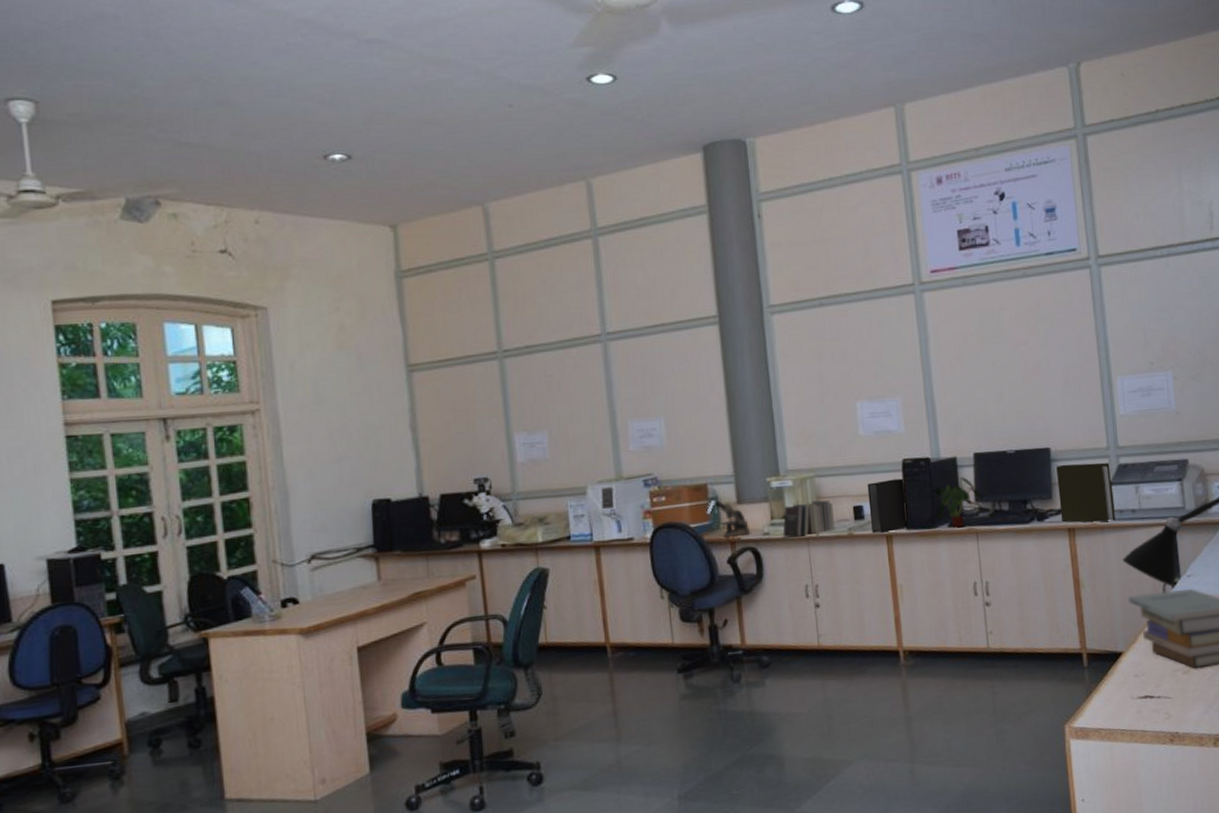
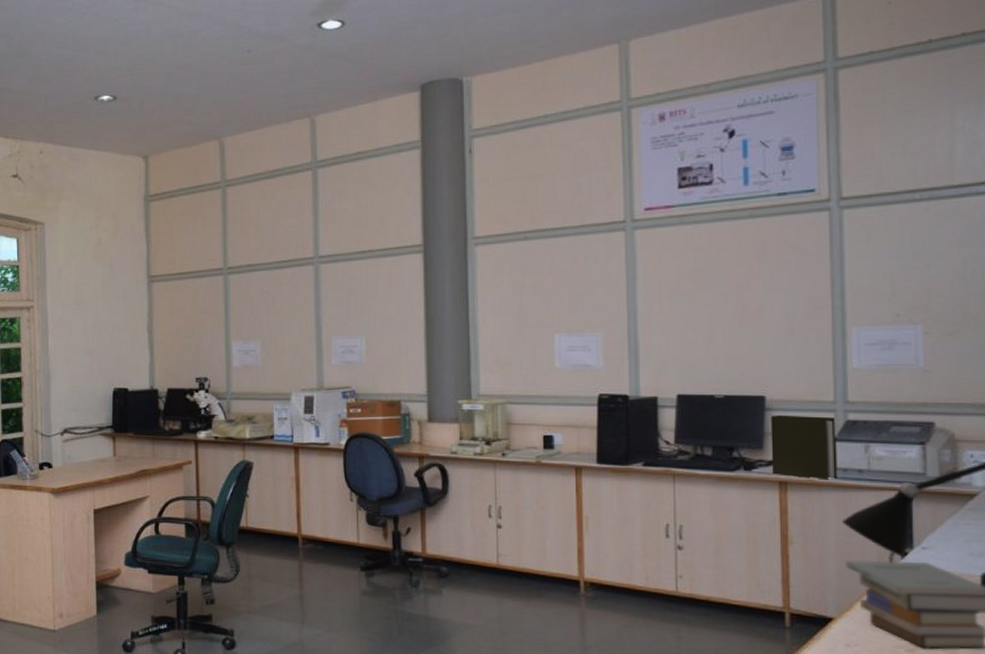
microscope: present [706,499,751,538] -> none [398,415,439,453]
books: present [783,500,836,538] -> none [470,426,524,460]
binder: present [867,478,909,534] -> none [559,413,600,464]
plant: present [933,477,985,528] -> none [629,417,686,468]

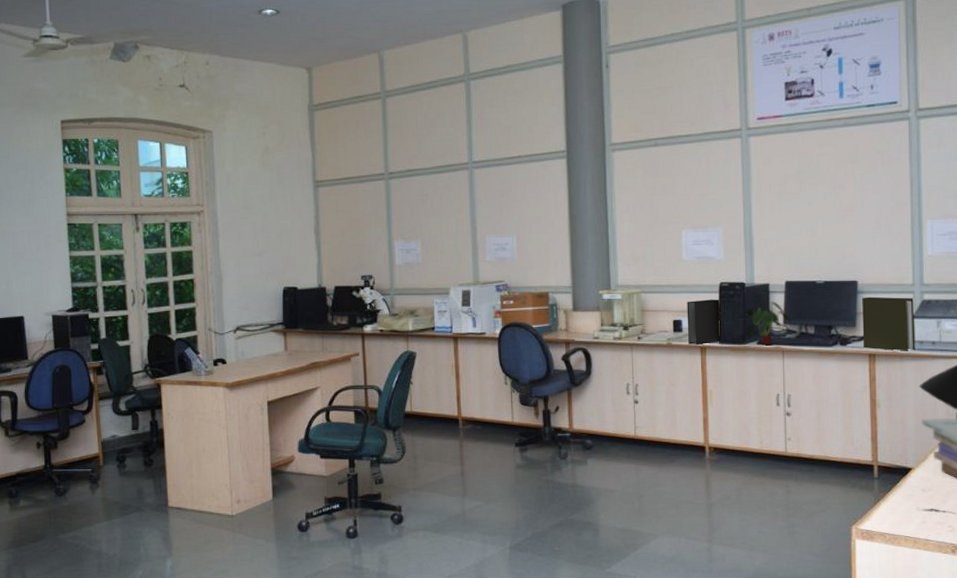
binder: none [559,413,600,464] -> present [687,299,721,345]
plant: none [629,417,686,468] -> present [746,301,793,346]

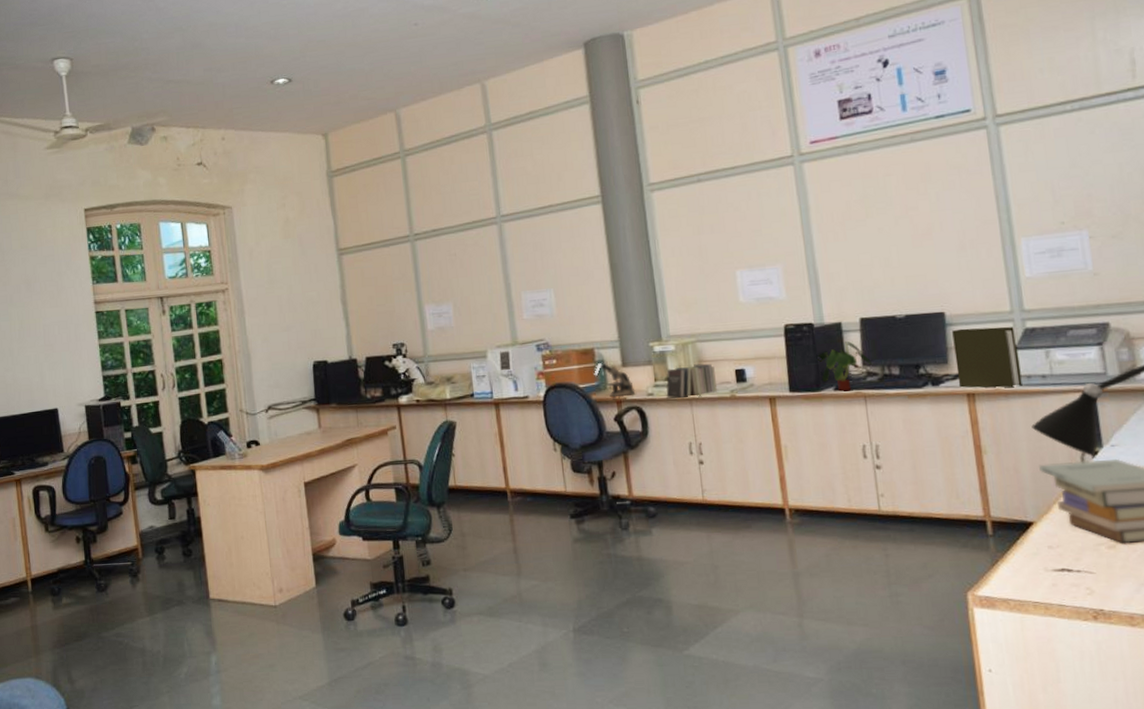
microscope: none [547,305,583,339] -> present [594,362,636,398]
books: none [610,313,657,343] -> present [666,363,718,399]
binder: present [687,299,721,345] -> none [749,343,792,396]

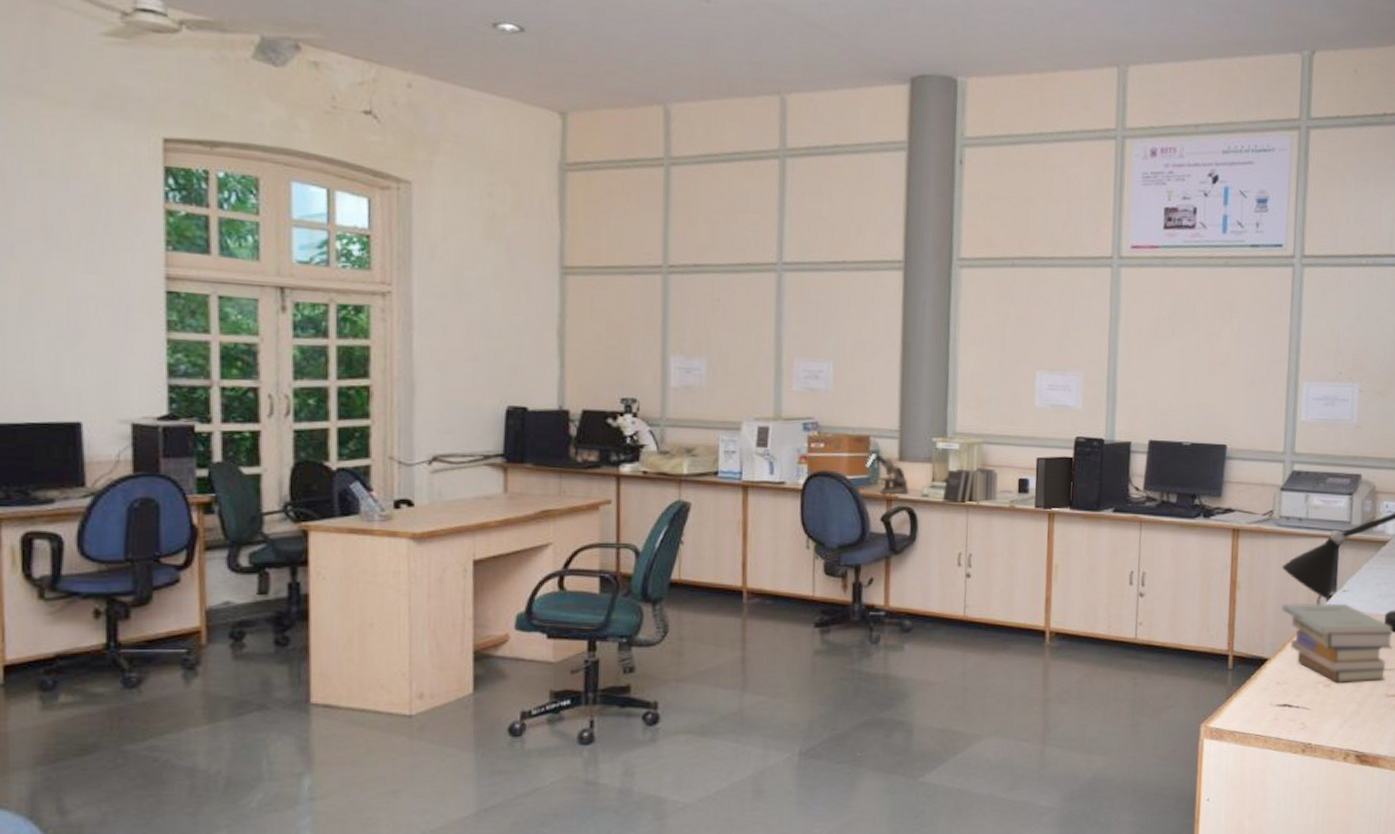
binder: none [749,343,792,396] -> present [1034,456,1074,510]
plant: present [817,341,873,392] -> none [1102,463,1154,514]
binder: present [952,326,1022,388] -> none [1227,463,1284,528]

